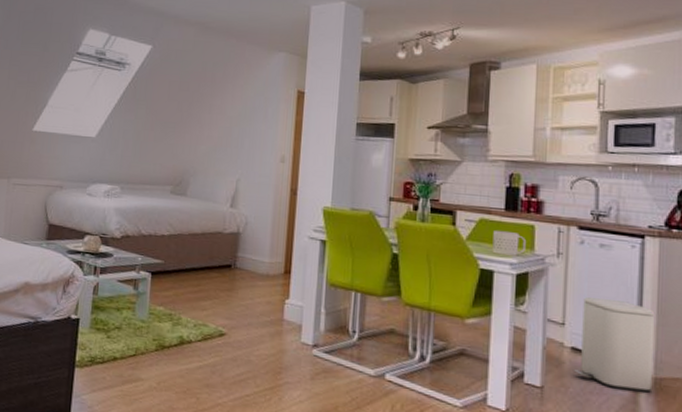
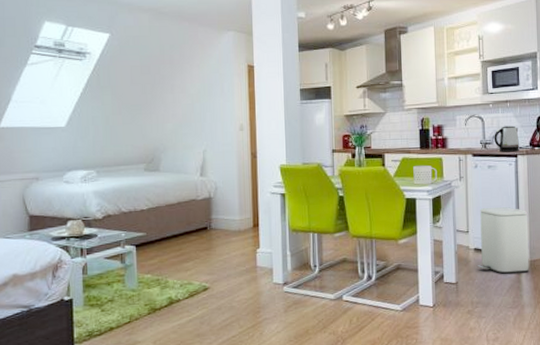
kettle: none [611,196,649,232] -> present [494,125,519,152]

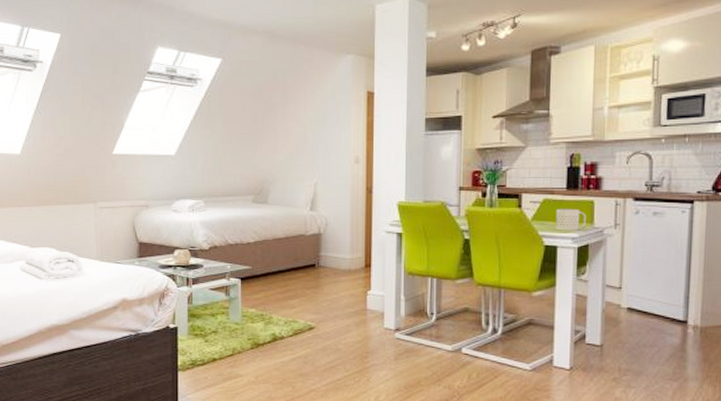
pedal bin: present [476,207,529,274] -> none [628,262,702,341]
kettle: present [494,125,519,152] -> none [664,165,698,197]

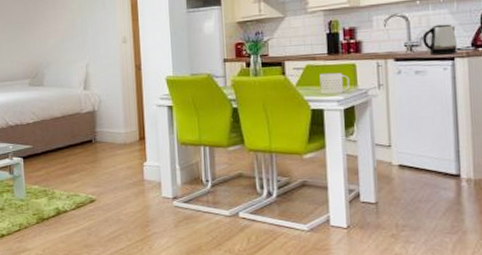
kettle: none [664,165,698,197] -> present [422,24,457,55]

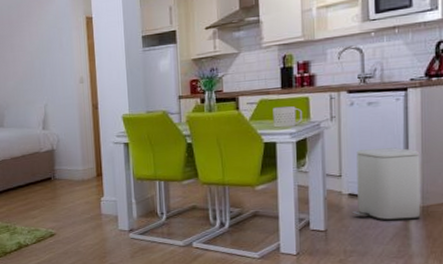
pedal bin: none [402,118,473,195] -> present [351,147,421,221]
kettle: present [422,24,457,55] -> none [376,54,410,87]

